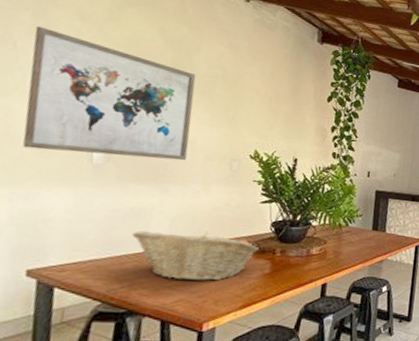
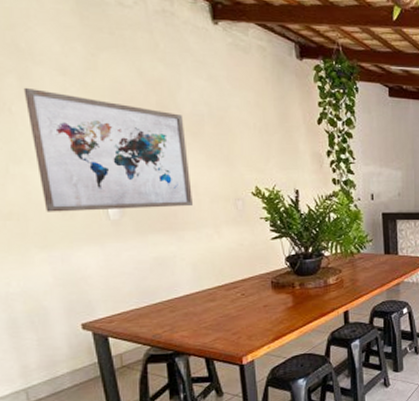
fruit basket: present [131,230,259,281] -> none [161,273,278,321]

